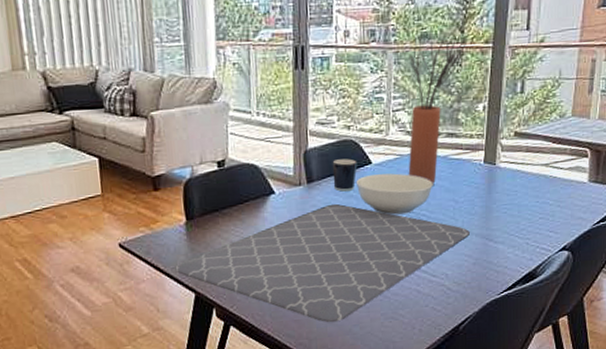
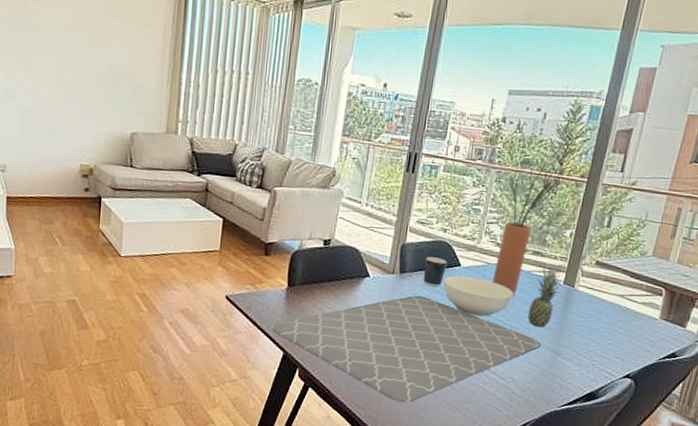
fruit: none [451,147,481,215] -> present [527,265,561,328]

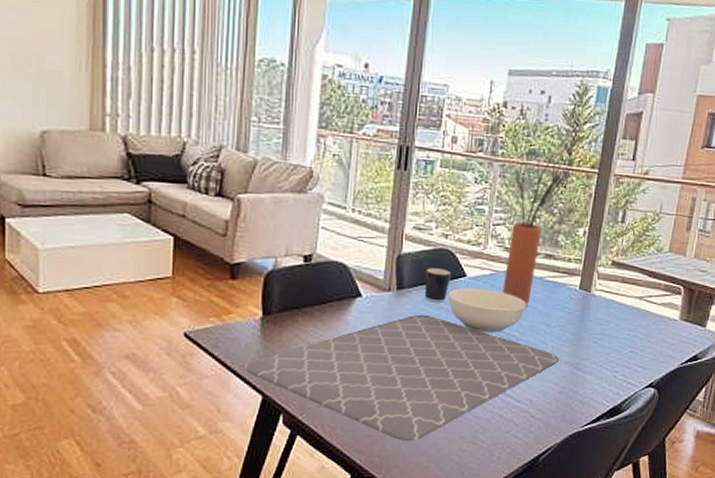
fruit: present [527,265,561,328] -> none [543,269,576,340]

